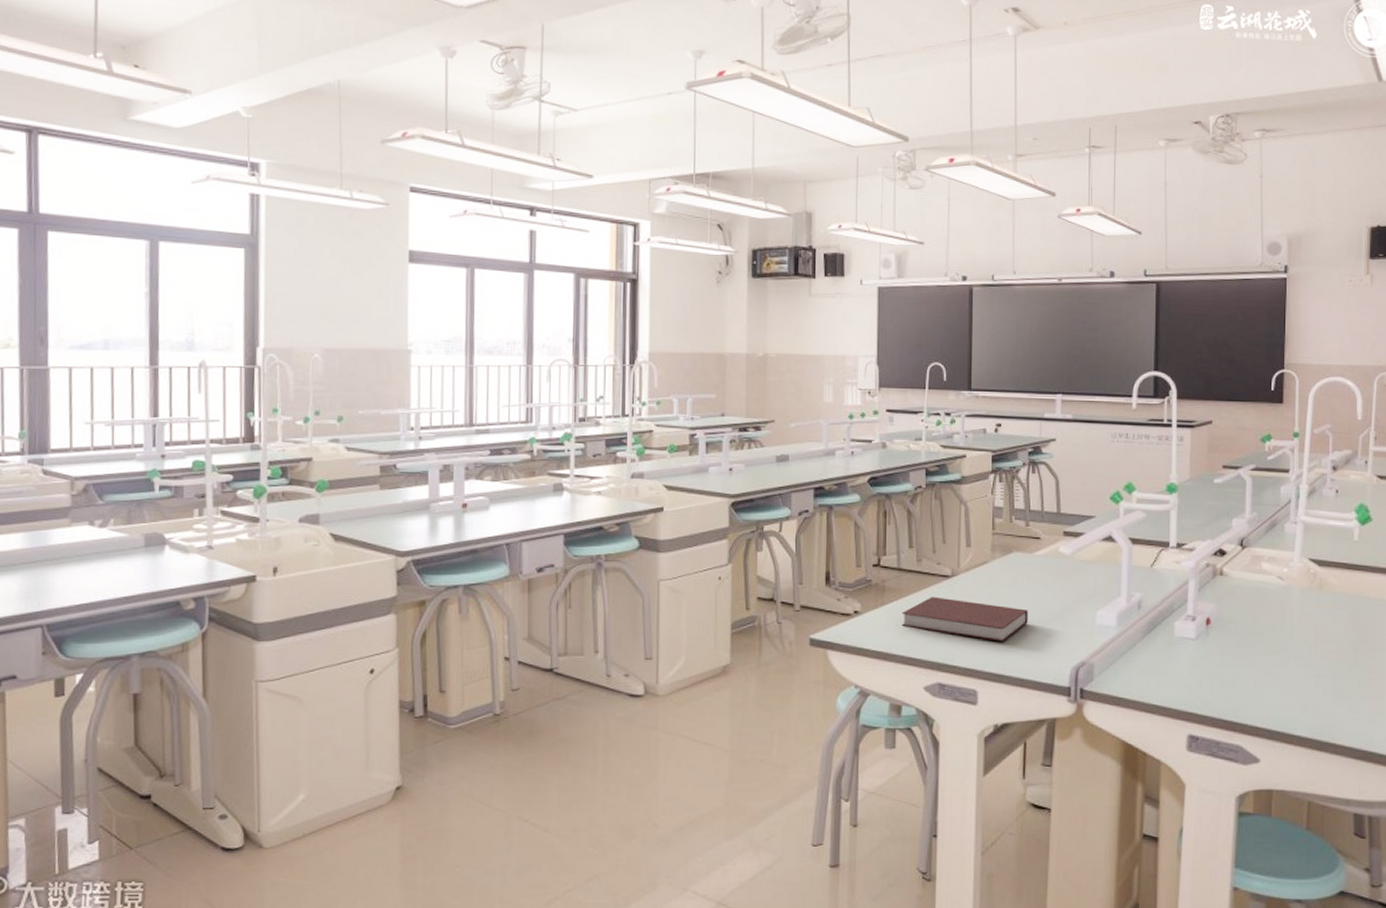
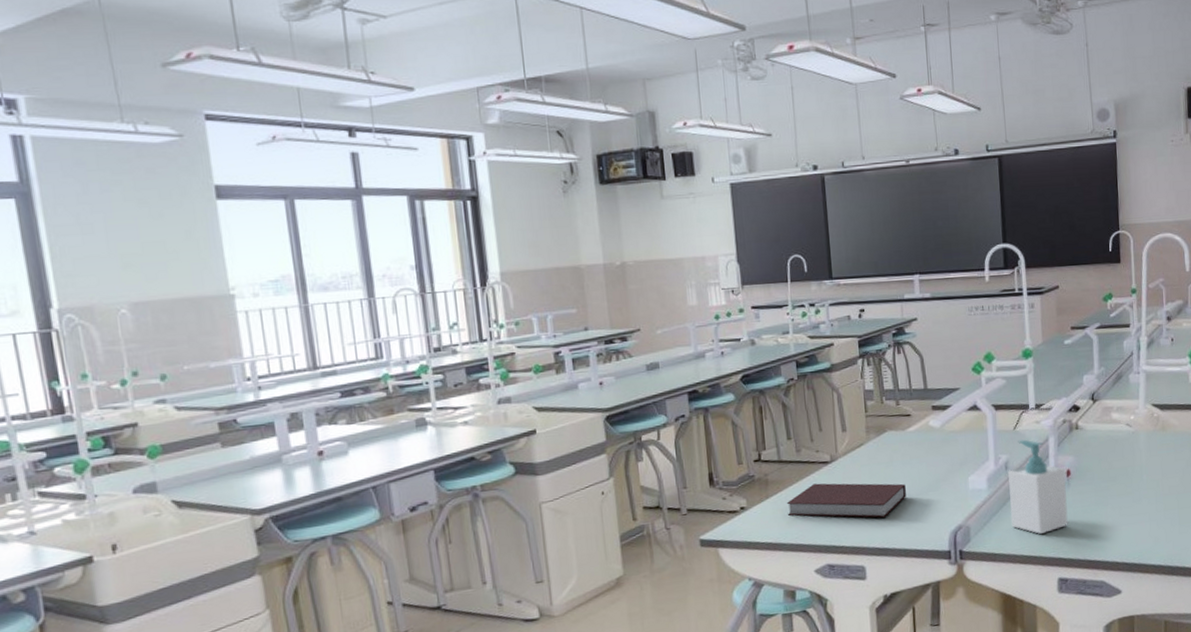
soap bottle: none [1139,579,1205,683] -> present [1008,439,1068,534]

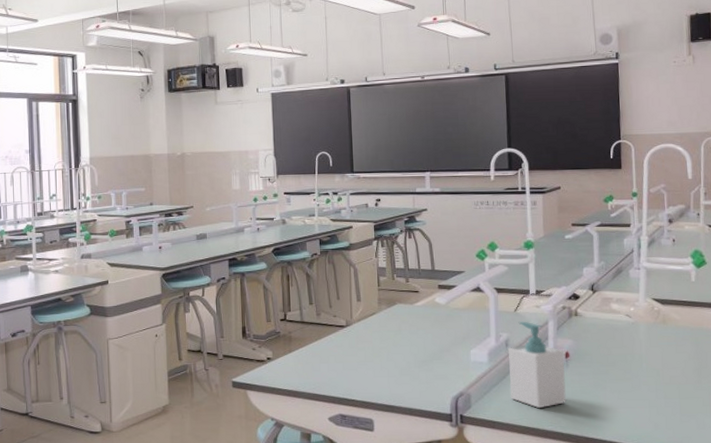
notebook: present [786,483,906,518] -> none [306,343,412,379]

